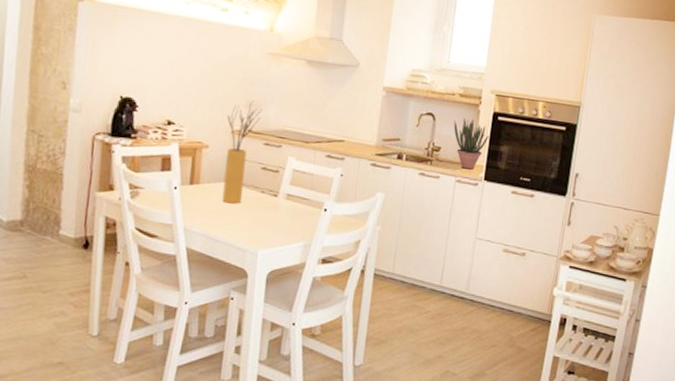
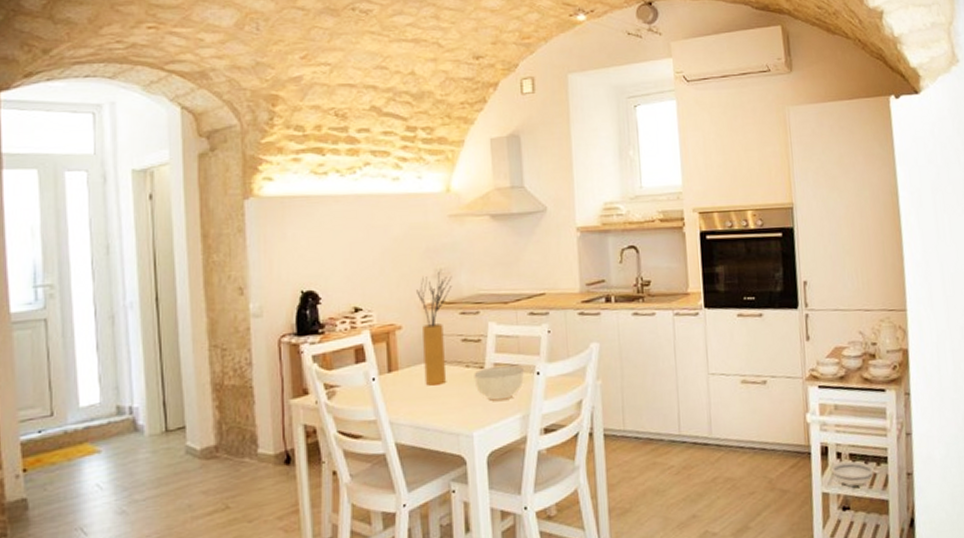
bowl: none [266,197,313,228] -> present [474,366,524,401]
potted plant: present [453,118,489,170] -> none [659,244,700,300]
bowl: none [565,333,602,357] -> present [831,461,874,487]

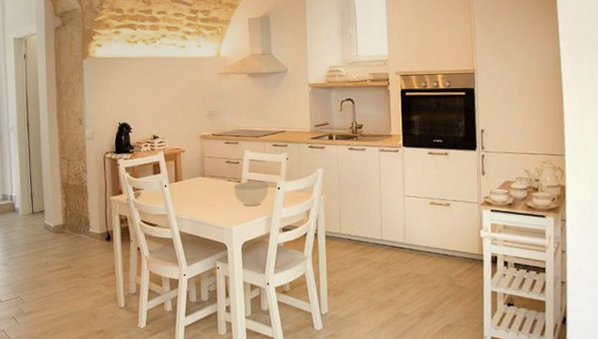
vase: present [416,271,453,386] -> none [195,112,220,193]
bowl: present [831,461,874,487] -> none [499,269,534,289]

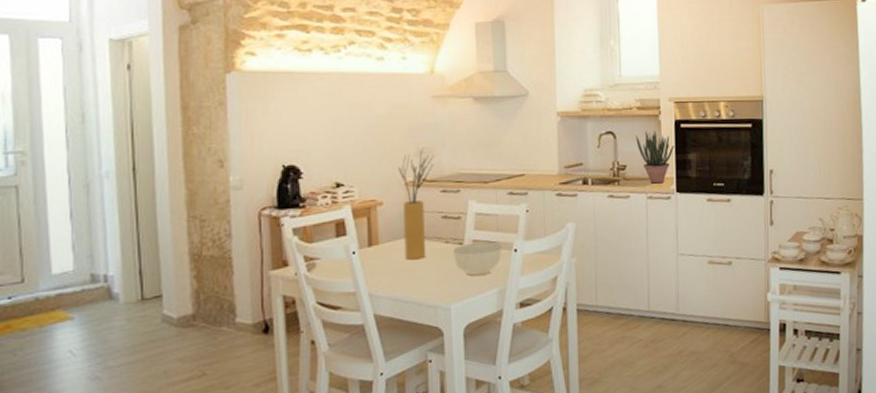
vase: none [195,112,220,193] -> present [398,150,434,260]
potted plant: none [370,98,401,140] -> present [636,131,674,184]

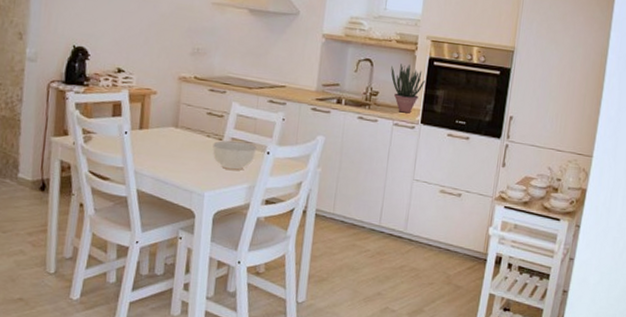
vase: present [398,150,434,260] -> none [170,50,207,148]

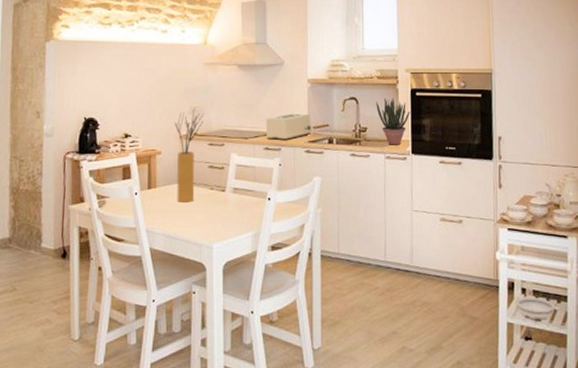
vase: none [170,50,207,148] -> present [175,109,204,203]
bowl: present [212,140,256,170] -> none [216,191,257,219]
toaster: none [272,67,322,96] -> present [265,113,311,141]
bowl: none [501,271,536,294] -> present [516,296,554,321]

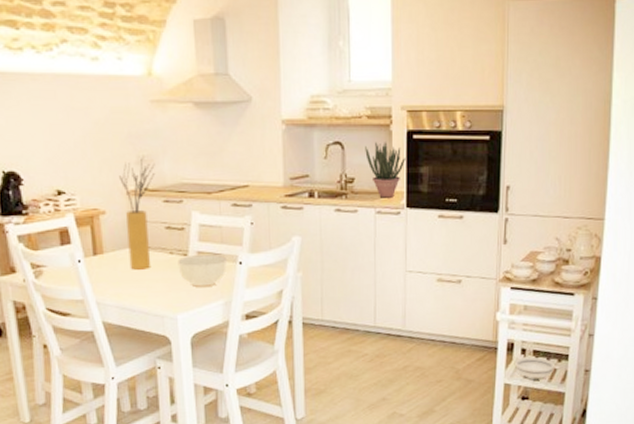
bowl: none [216,191,257,219] -> present [177,255,227,287]
toaster: present [265,113,311,141] -> none [231,162,288,196]

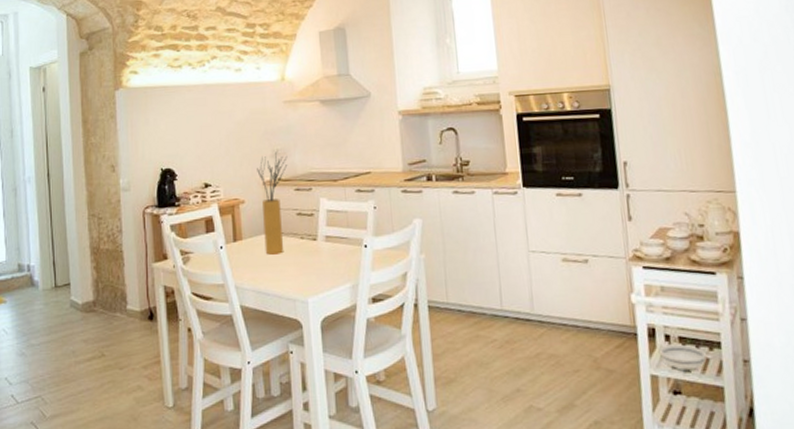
bowl: present [177,255,227,287] -> none [308,239,353,270]
potted plant: present [365,142,406,198] -> none [477,125,518,179]

